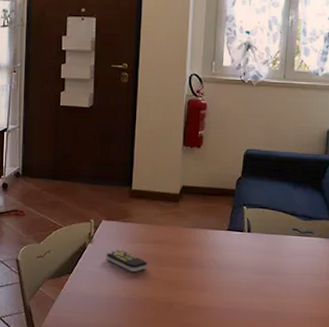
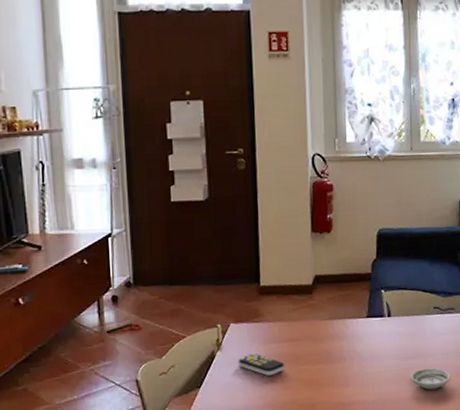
saucer: none [263,285,304,307] -> present [409,367,451,390]

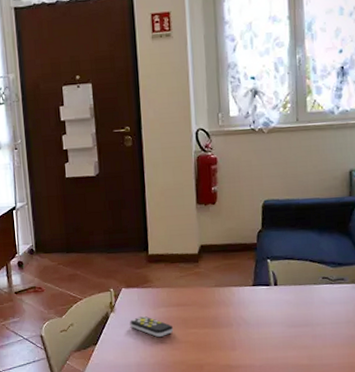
saucer: present [409,367,451,390] -> none [297,336,341,358]

